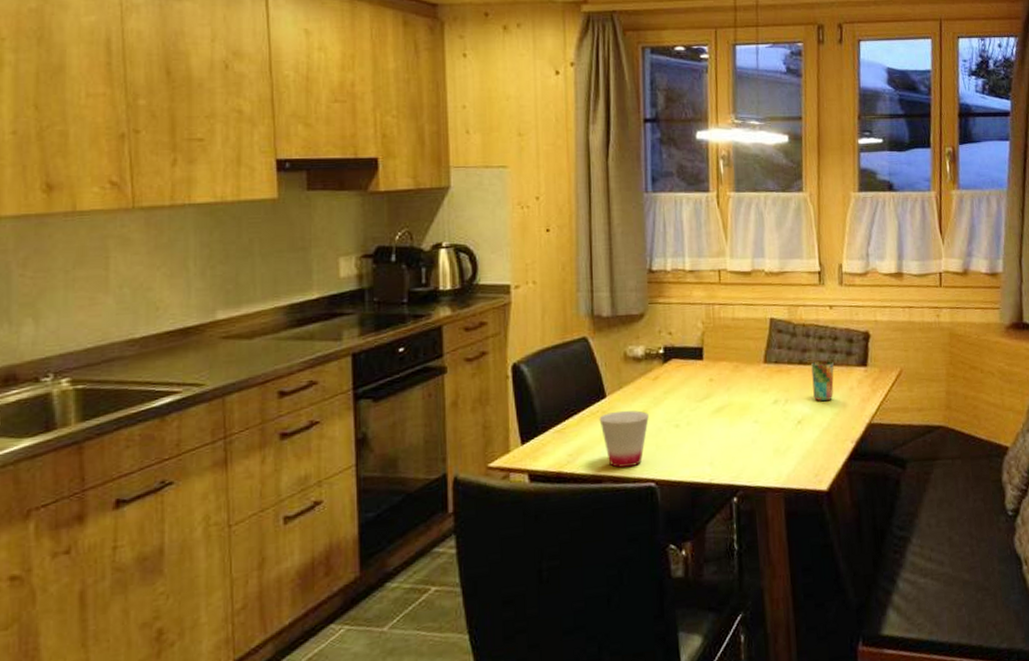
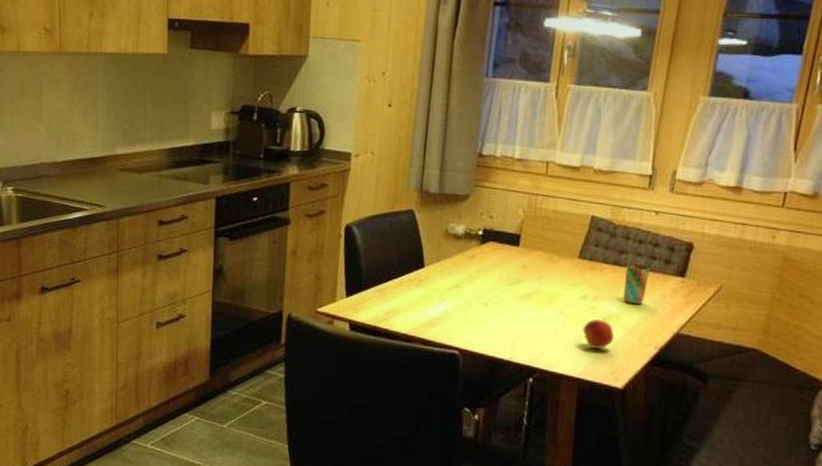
cup: present [599,410,649,468] -> none [416,281,461,333]
fruit: none [779,422,812,454] -> present [583,319,615,349]

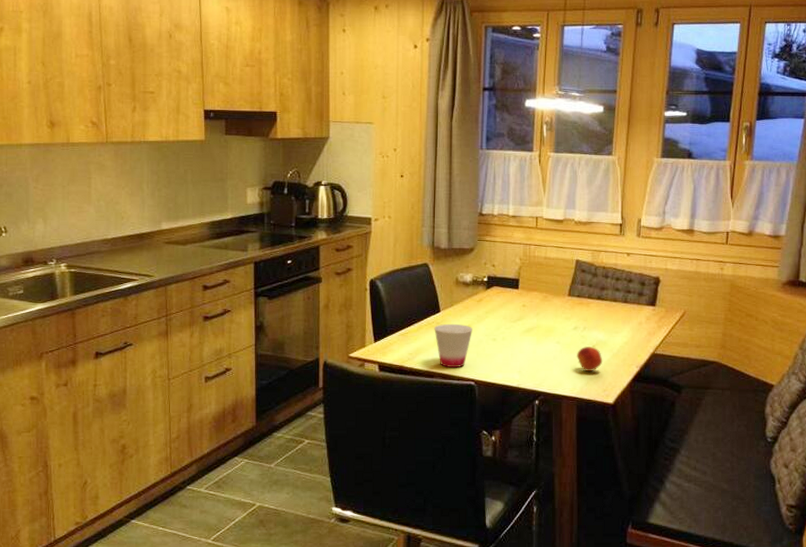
cup: none [416,281,461,333] -> present [434,323,473,367]
cup: present [623,264,650,305] -> none [608,298,627,332]

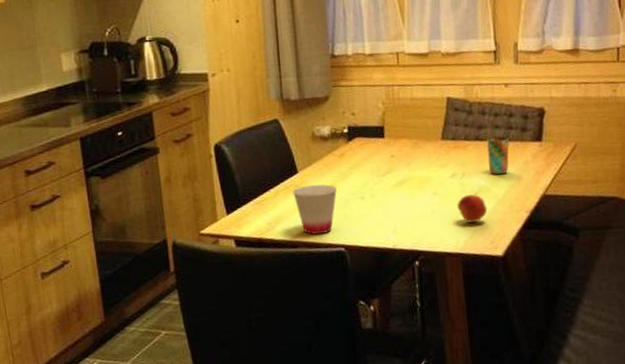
cup: none [608,298,627,332] -> present [487,136,509,175]

